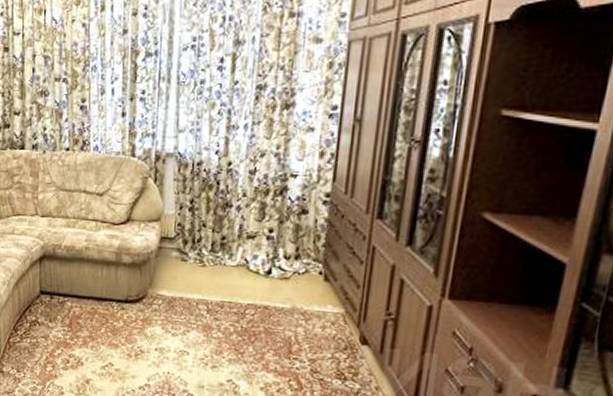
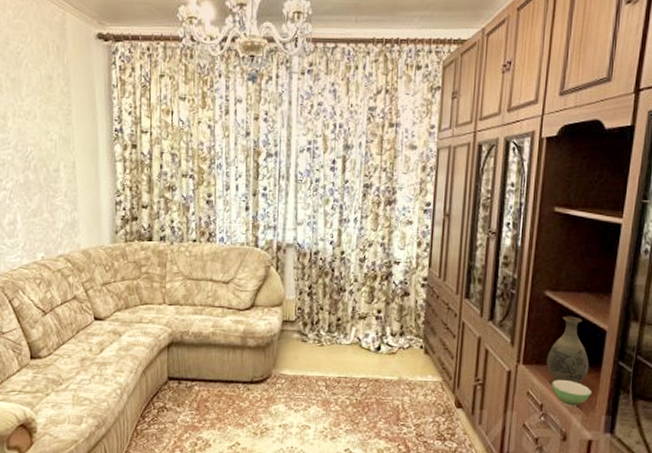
vase: none [479,243,540,326] -> present [546,316,589,384]
bowl: none [485,319,542,355] -> present [551,379,593,408]

